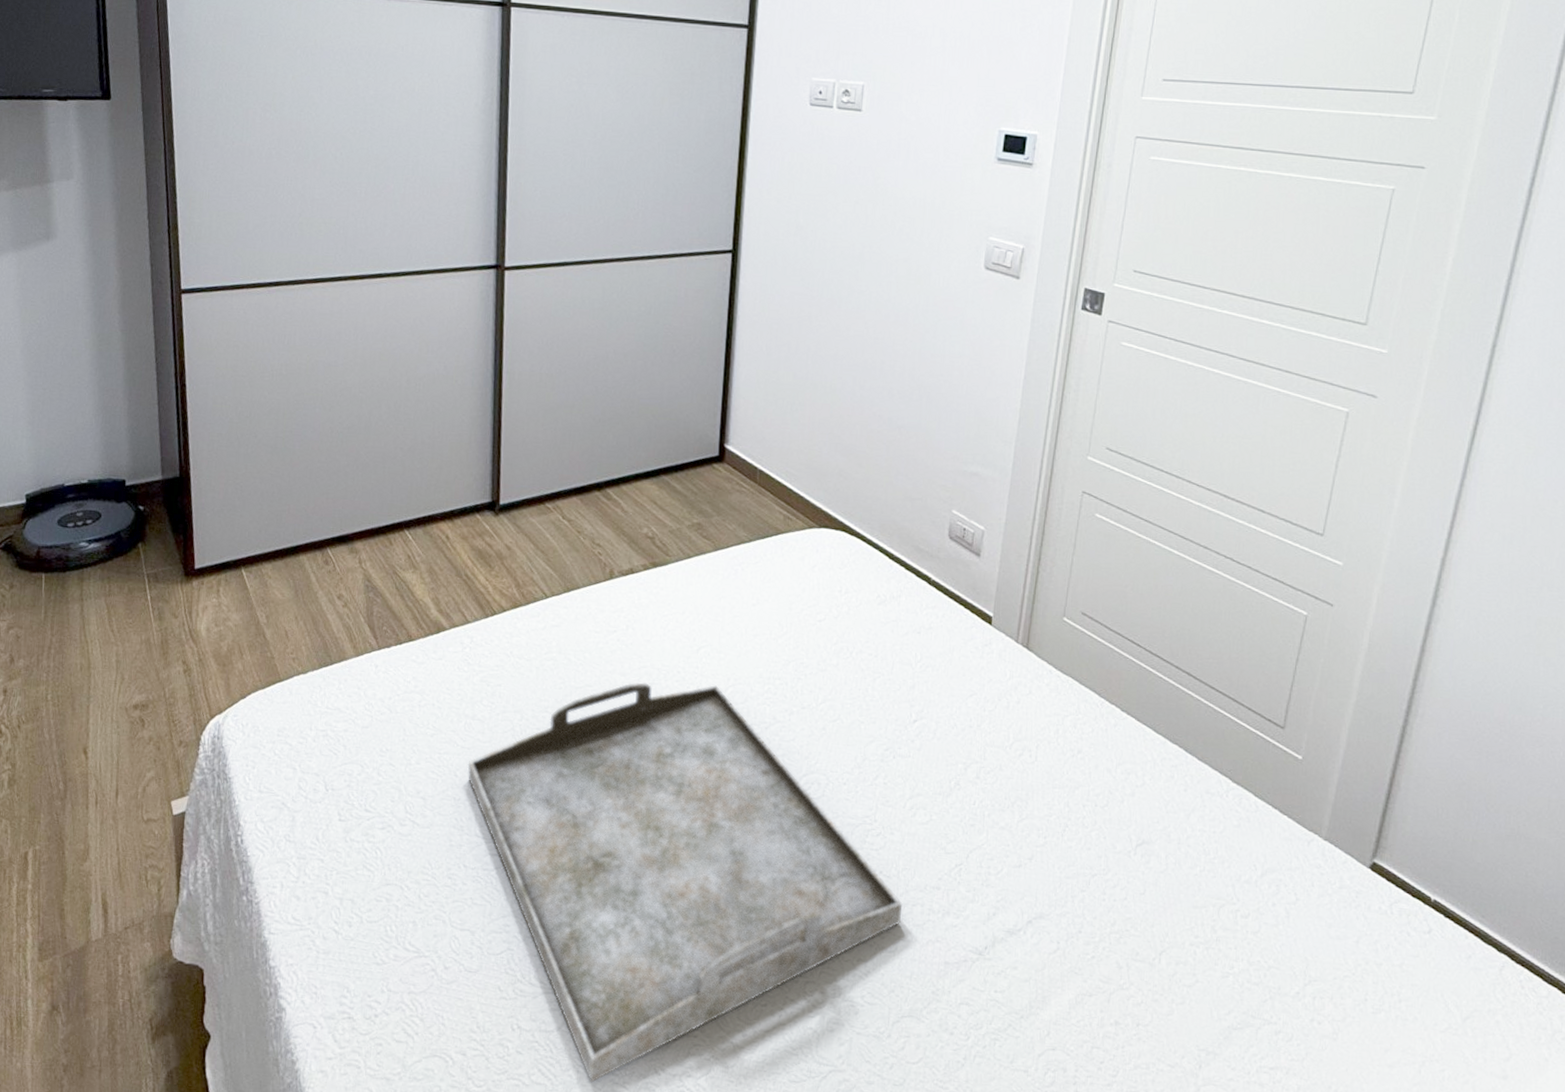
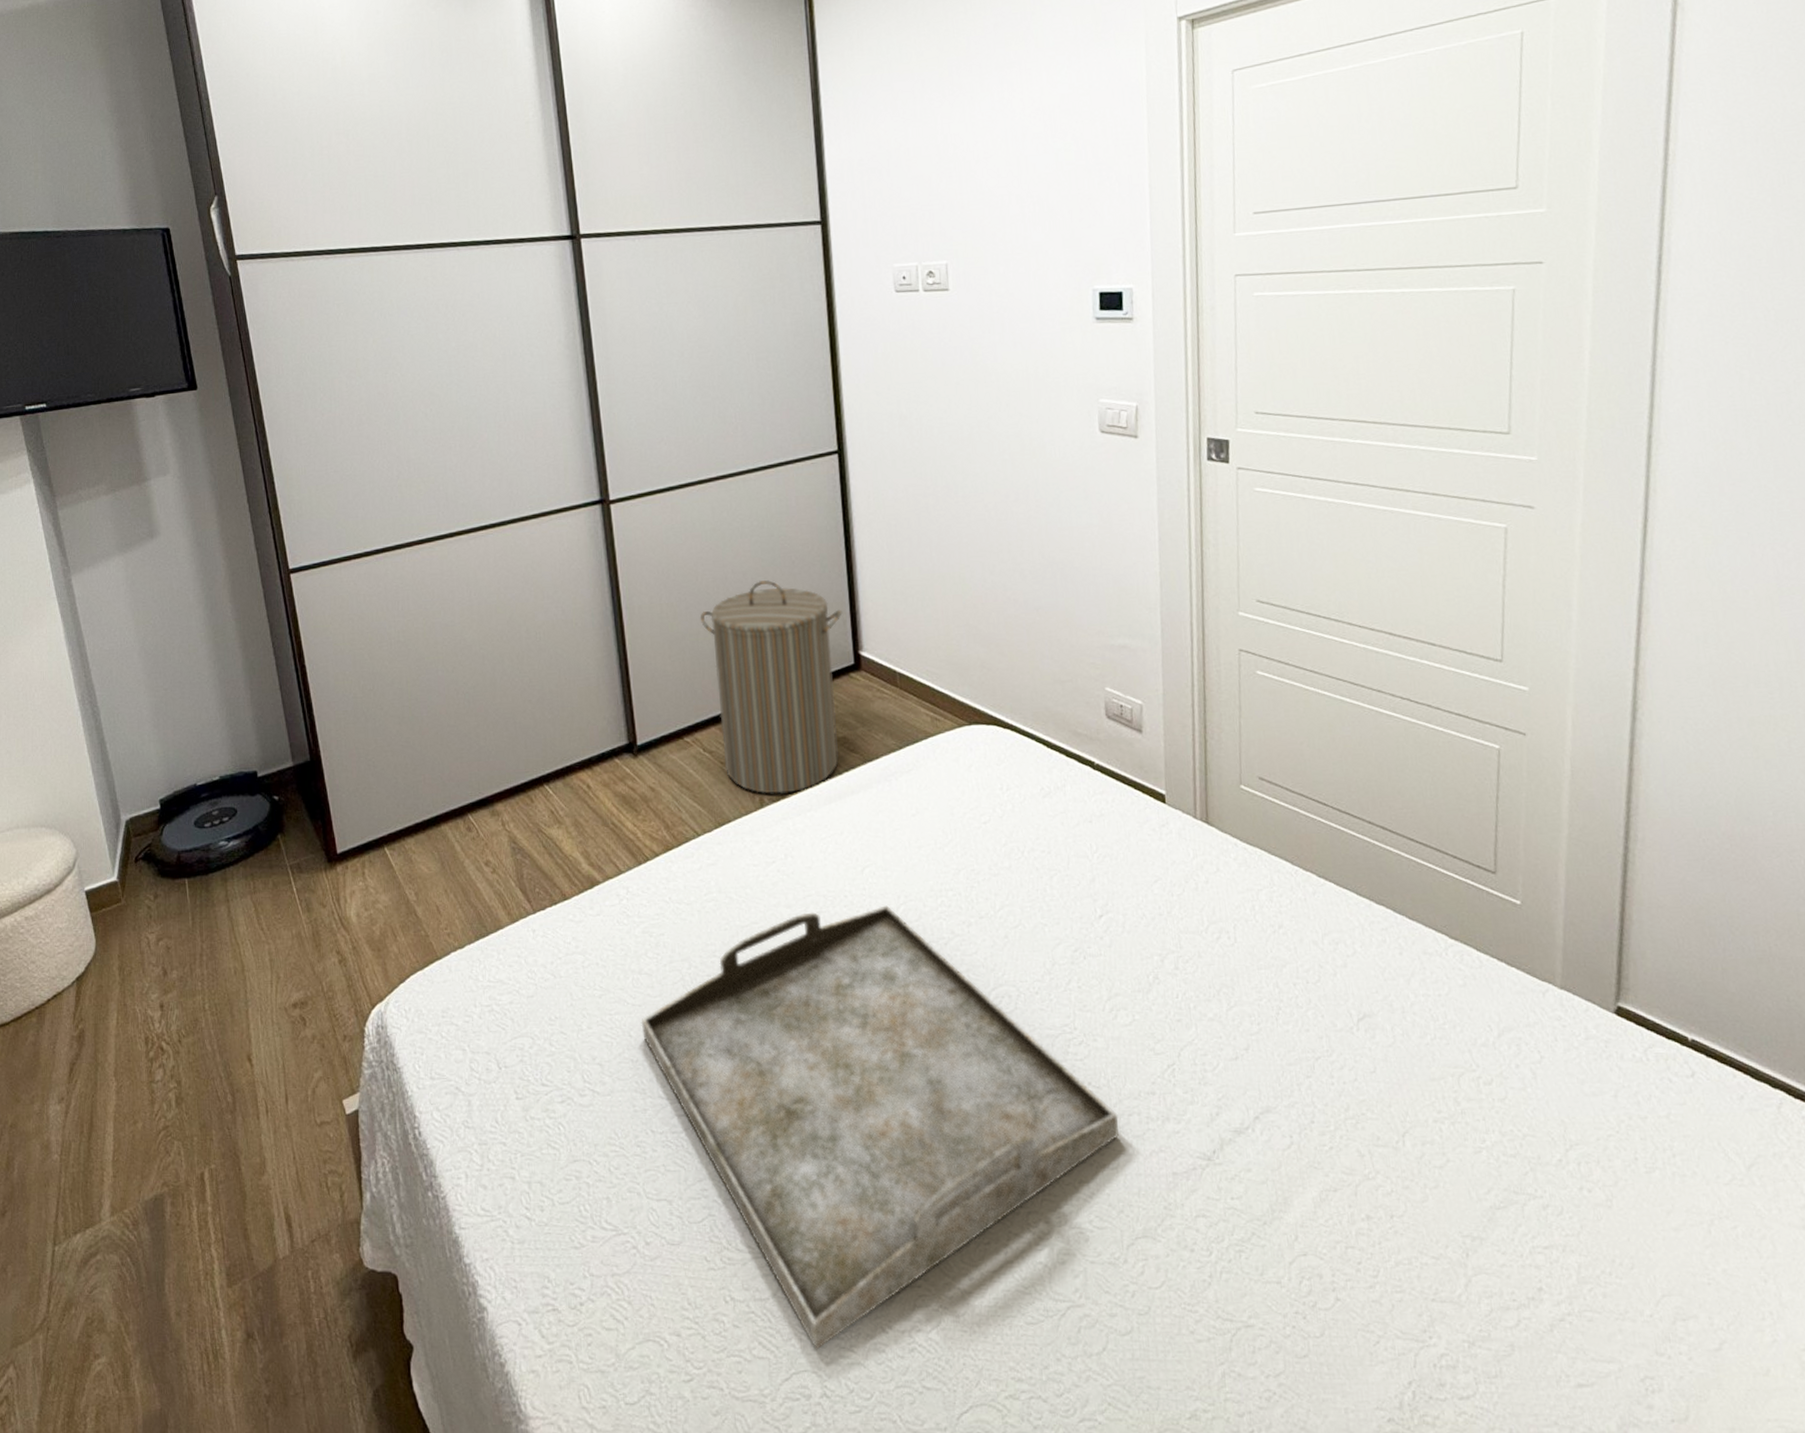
laundry hamper: none [576,364,714,569] -> present [700,580,843,794]

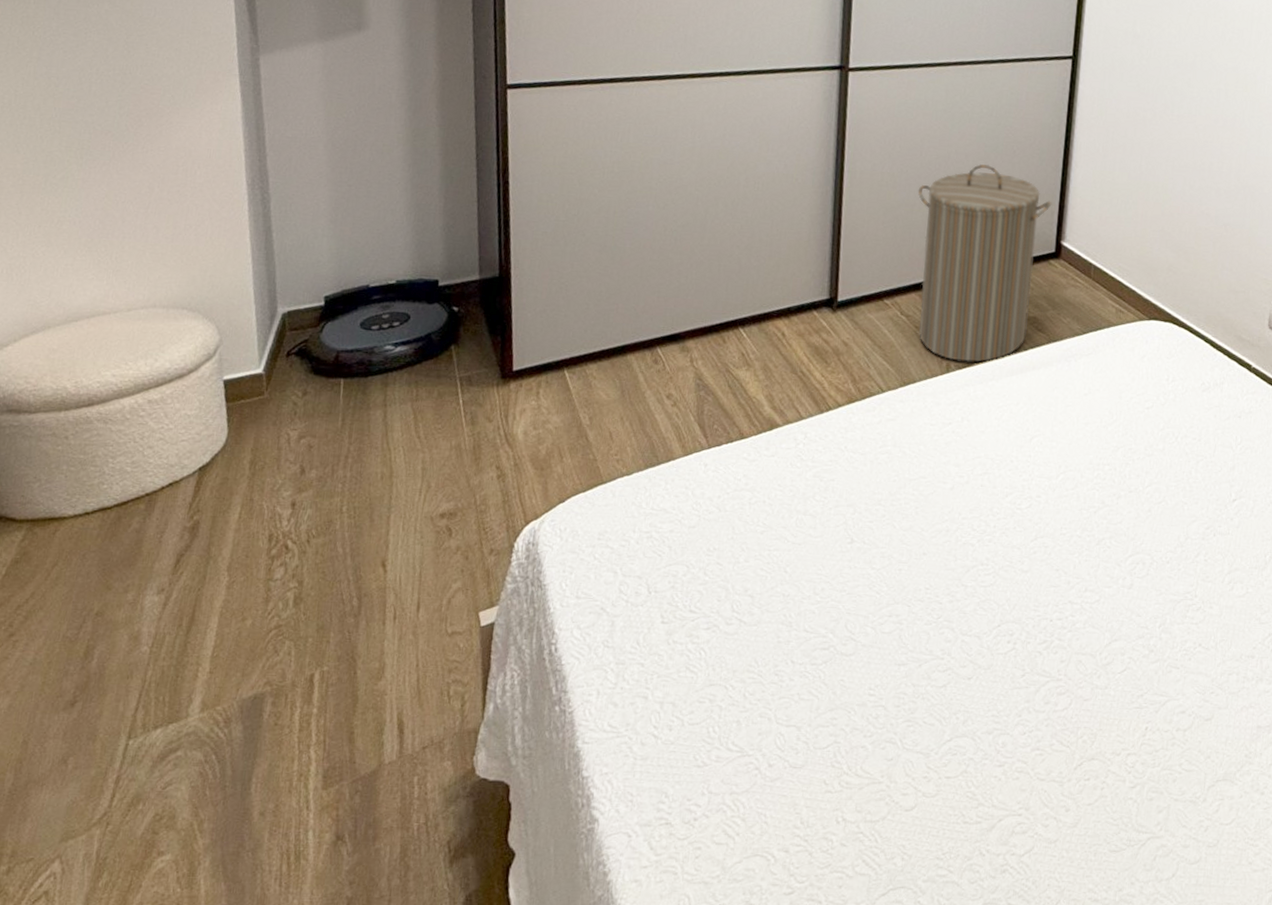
serving tray: present [641,905,1119,1350] -> none [798,472,1220,869]

